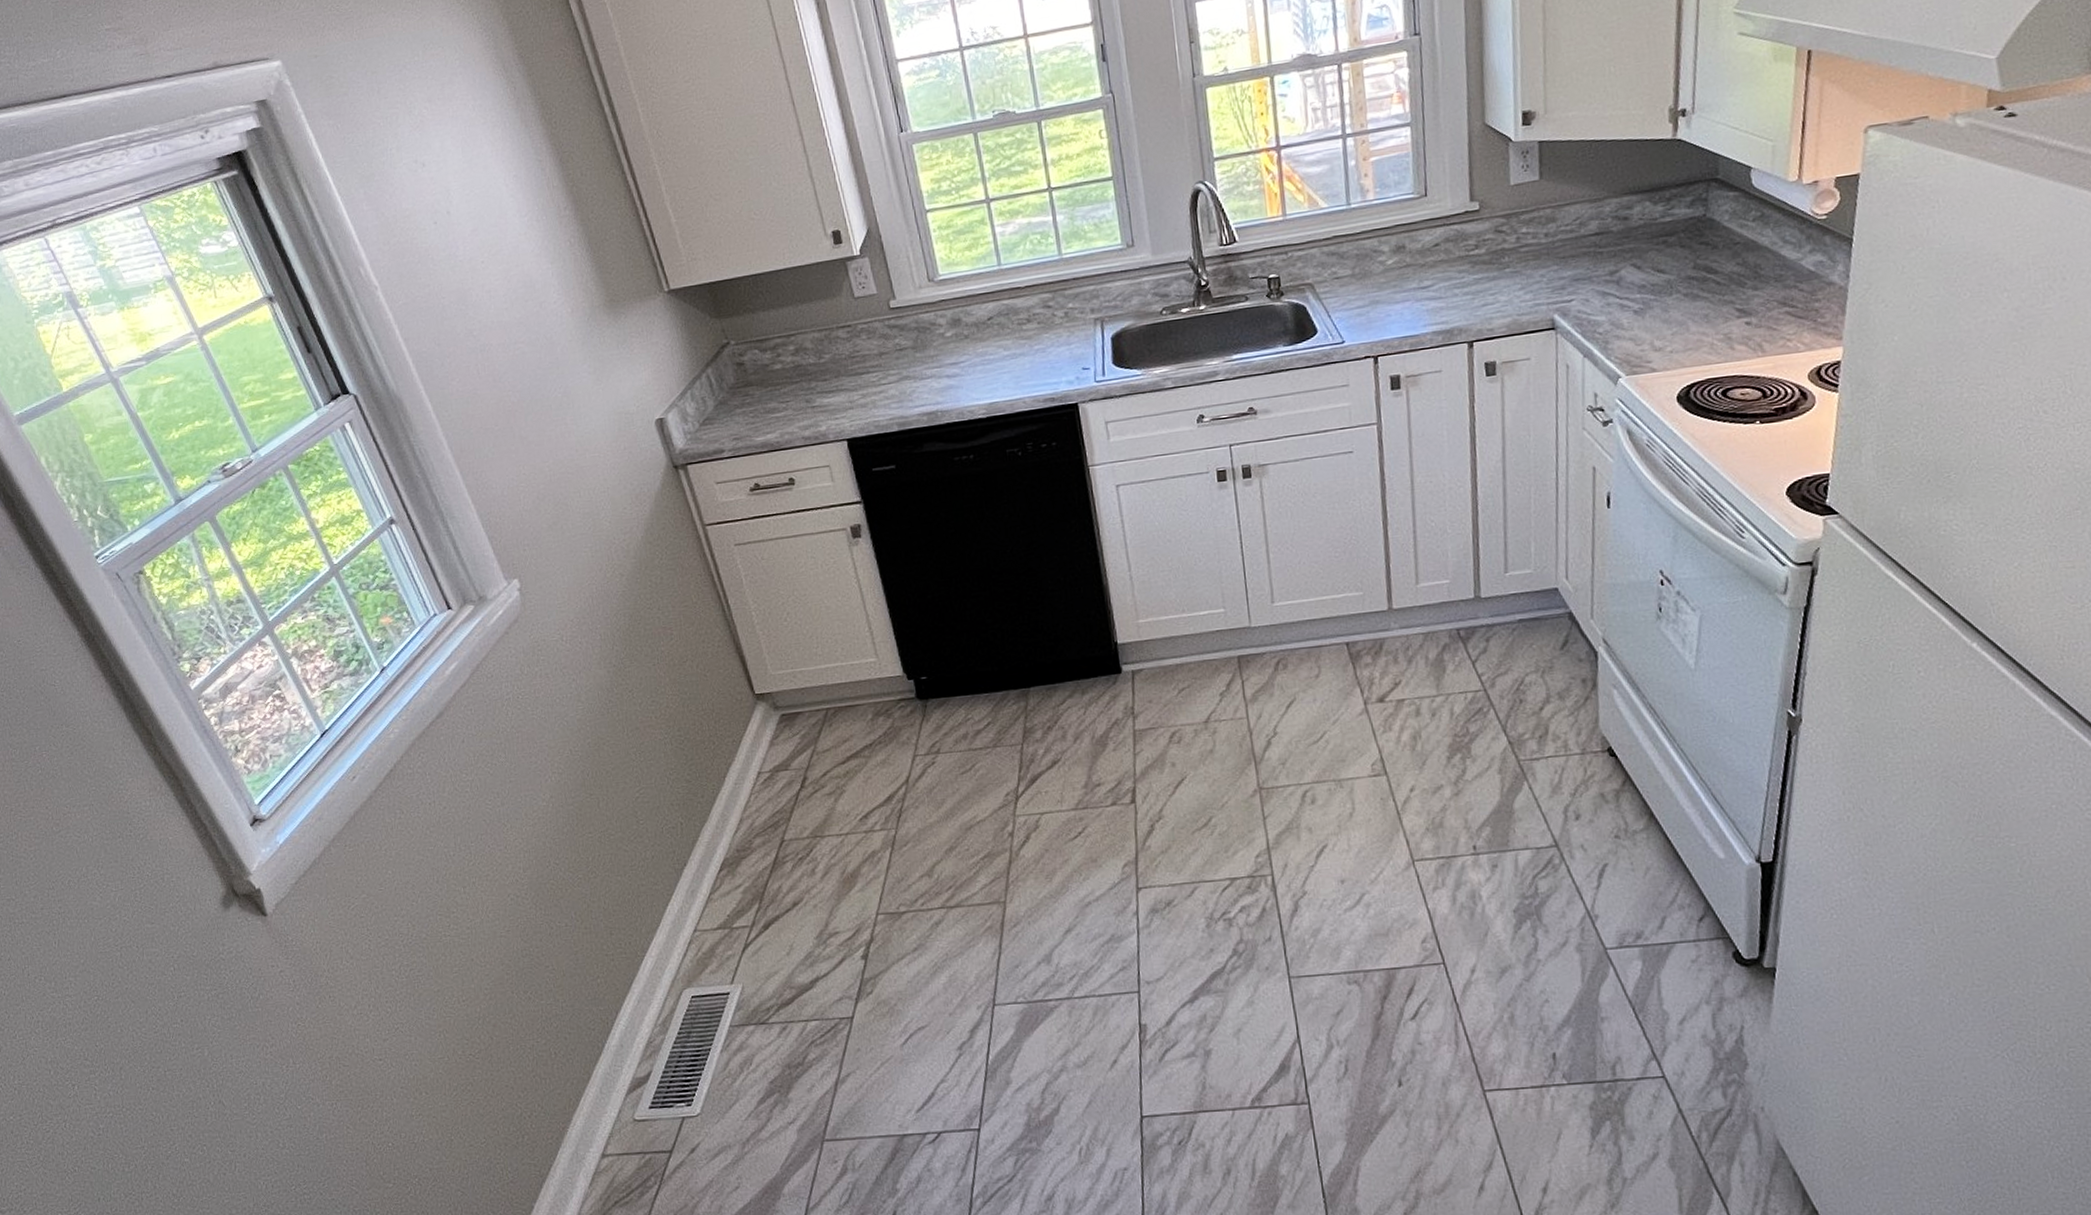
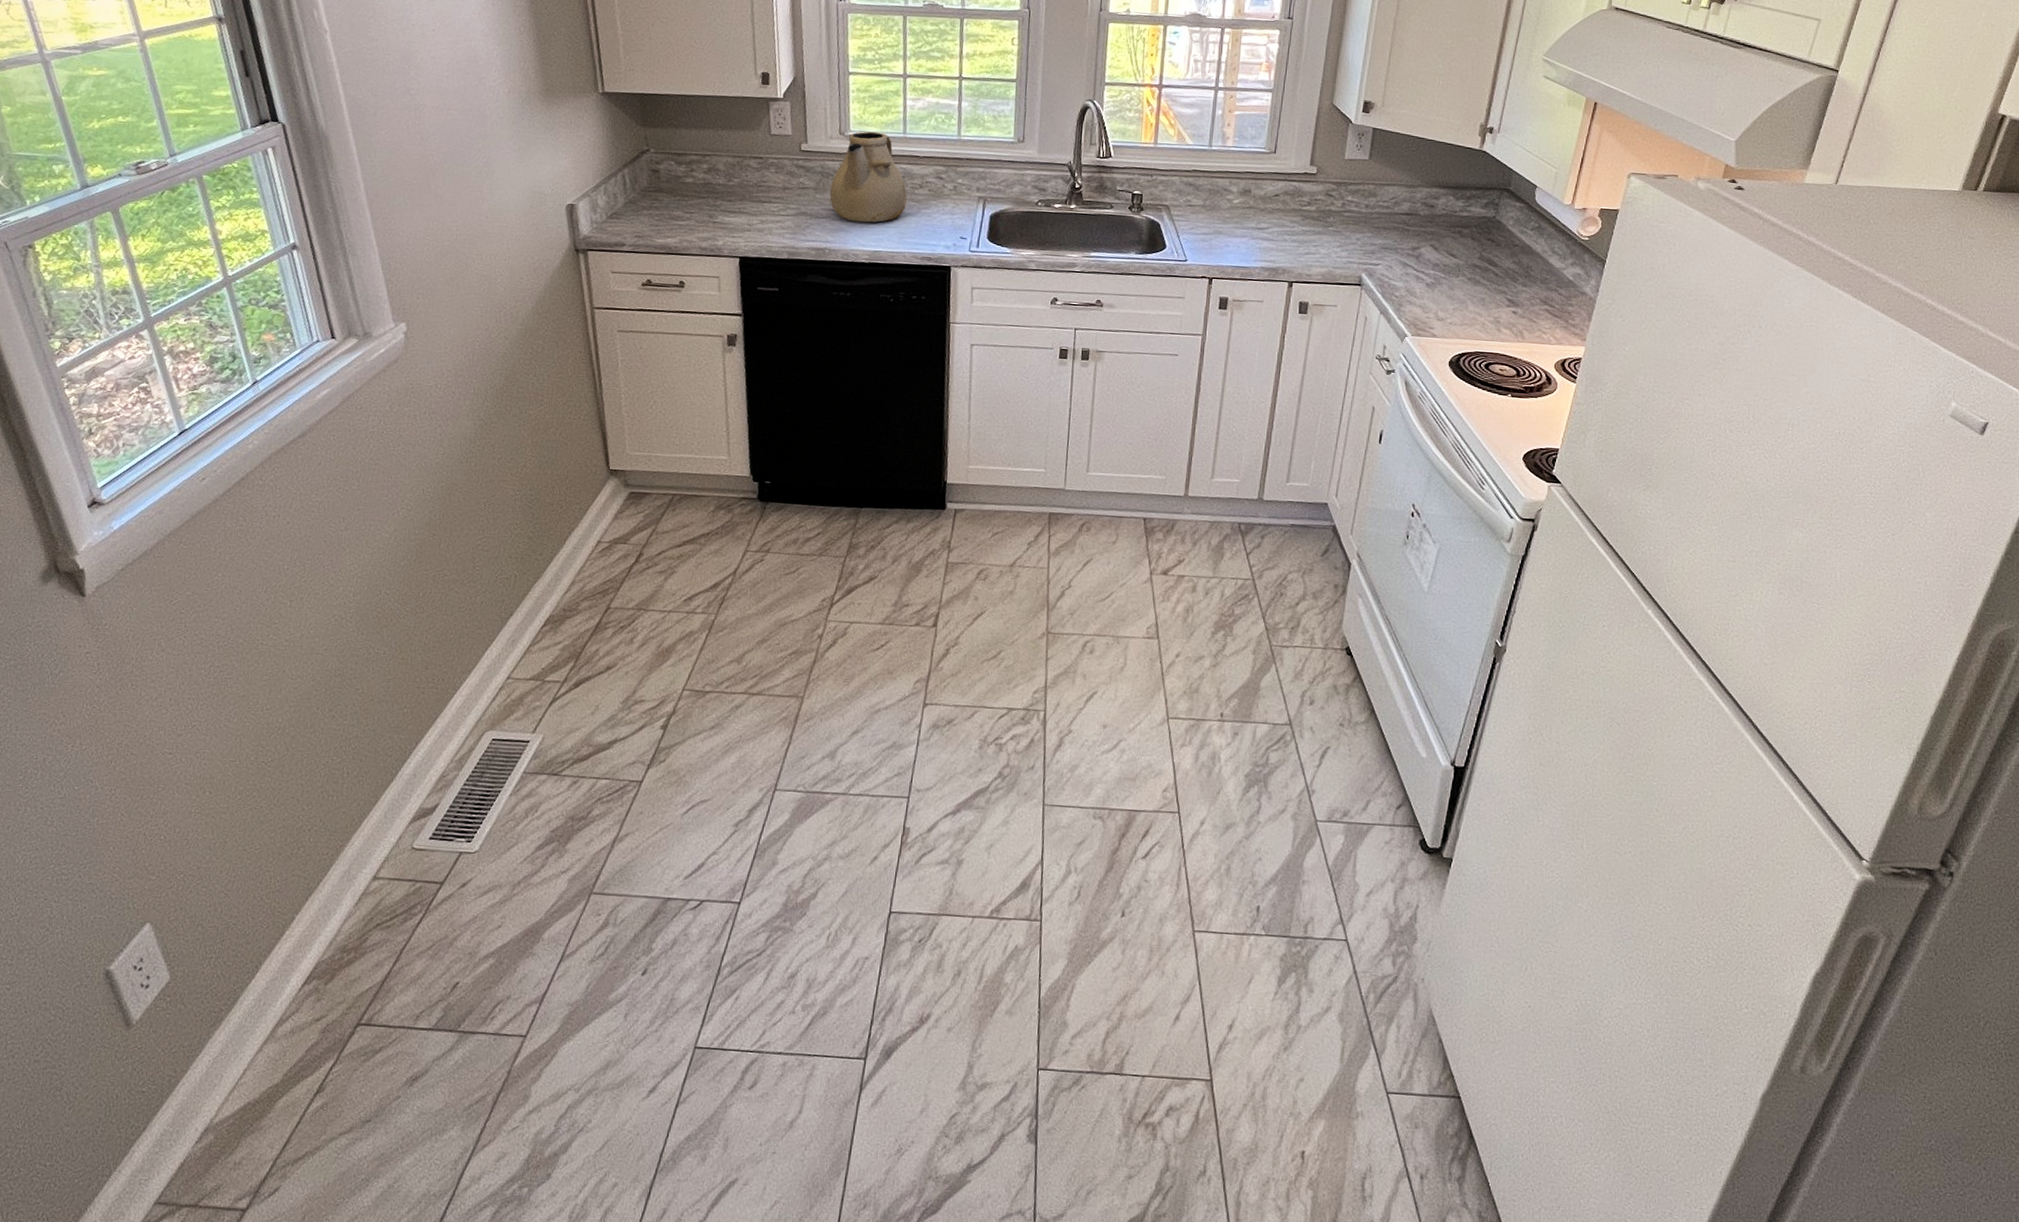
teapot: none [929,269,1016,376] -> present [829,131,907,223]

